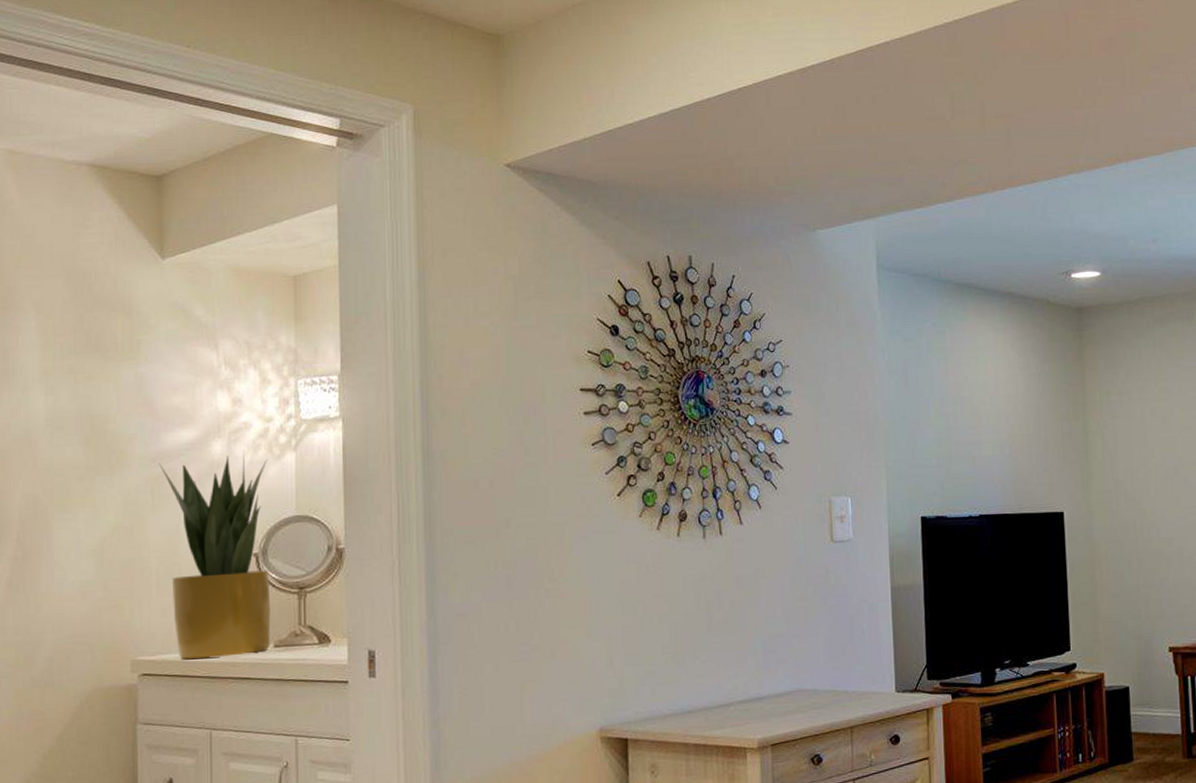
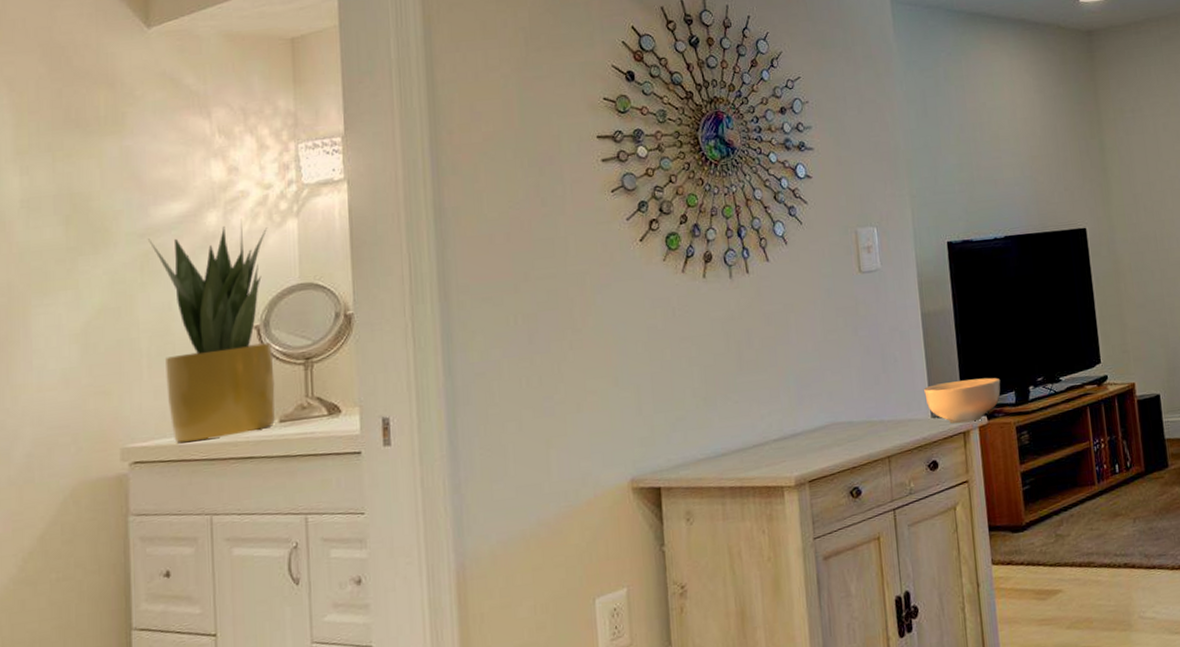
bowl: none [890,656,967,700] -> present [924,377,1001,424]

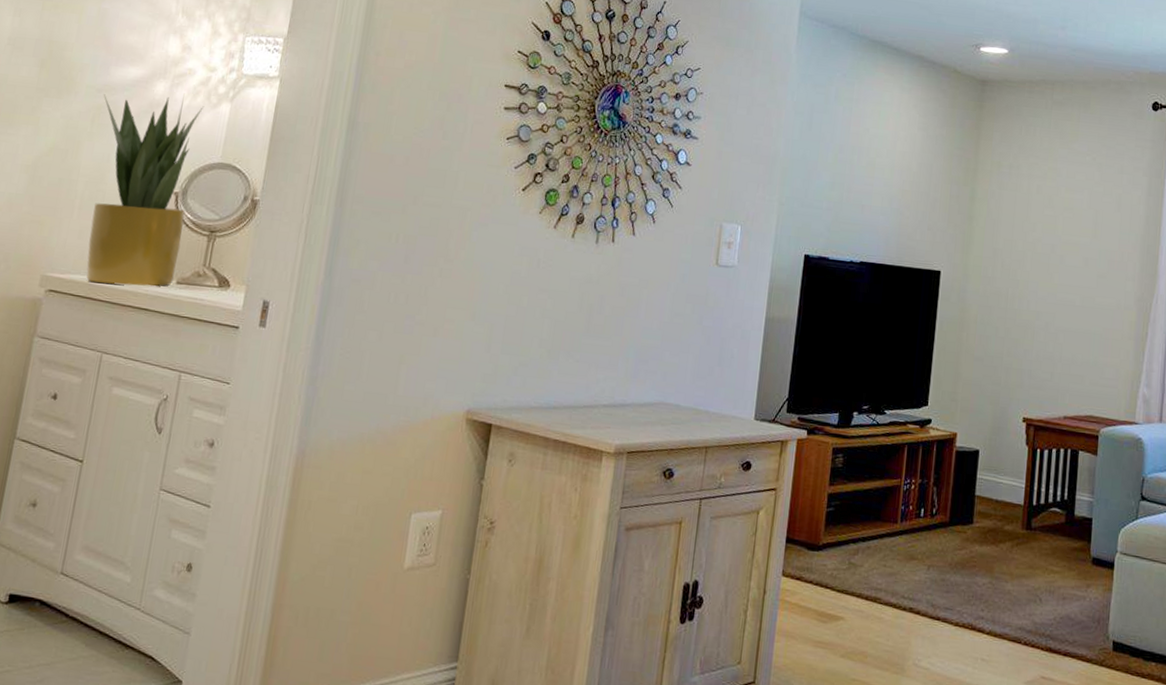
bowl: present [924,377,1001,424] -> none [752,388,828,434]

